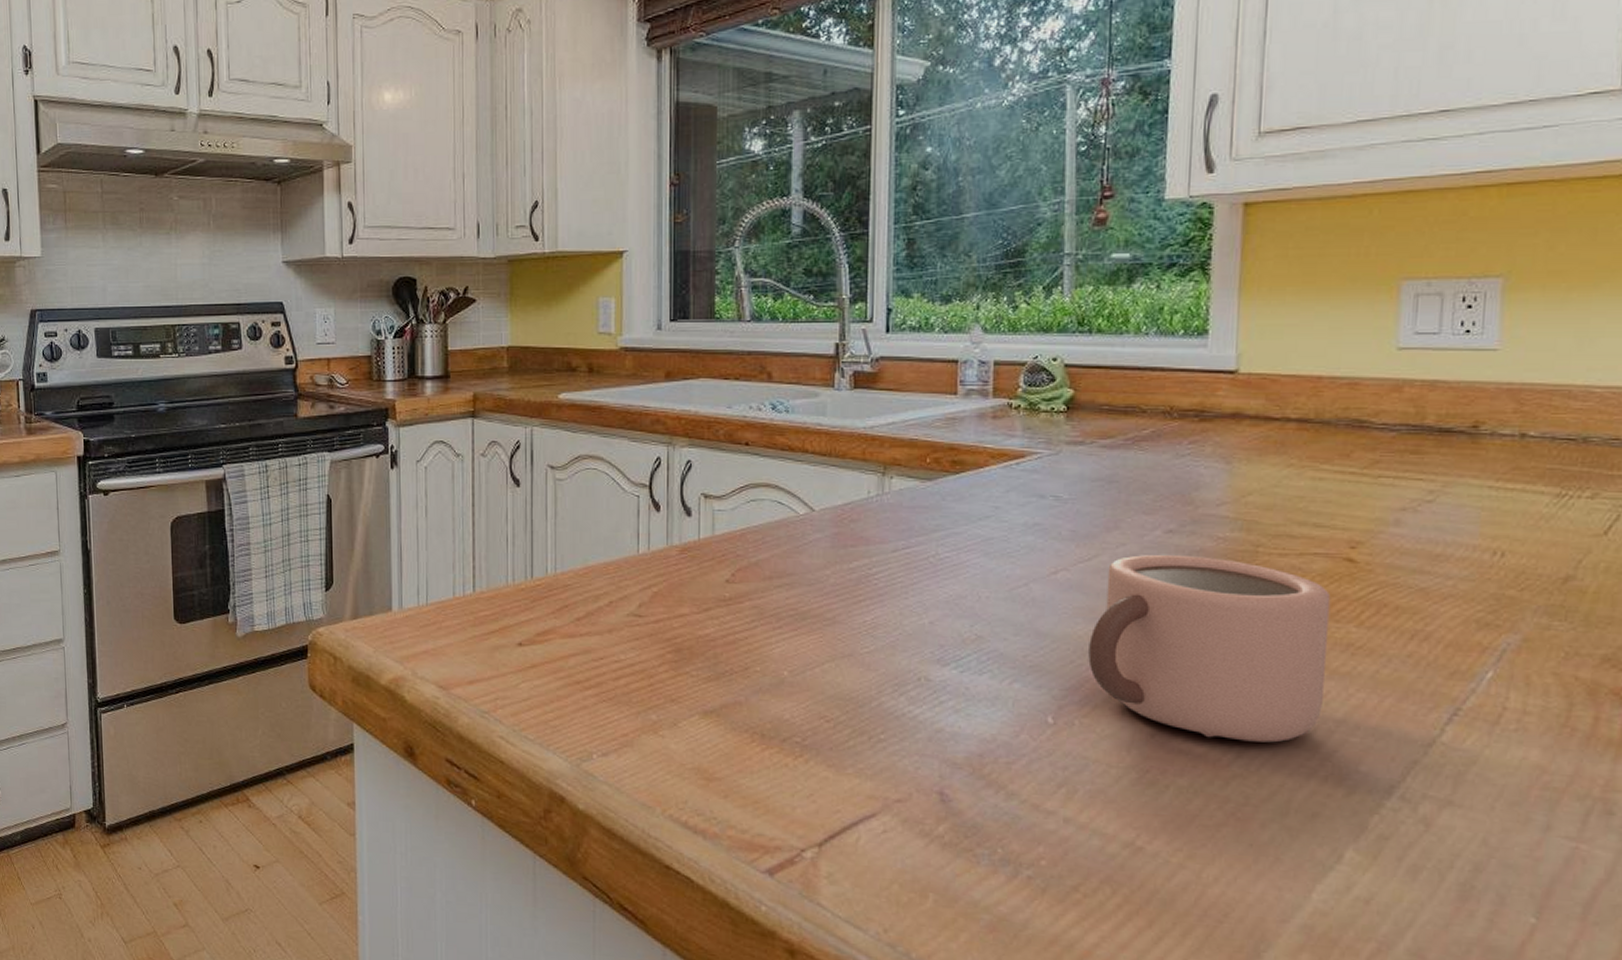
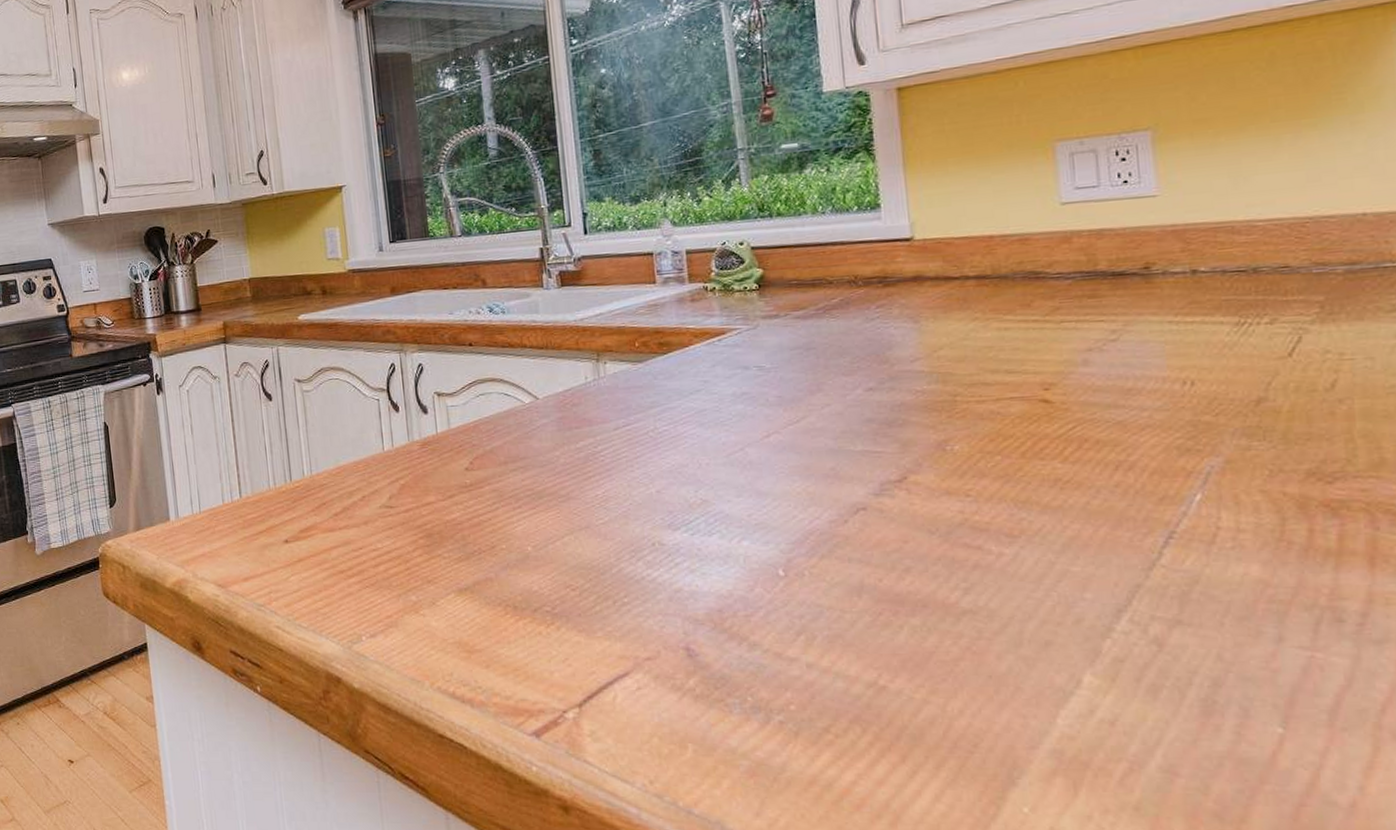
mug: present [1088,554,1331,743] -> none [808,409,1040,579]

